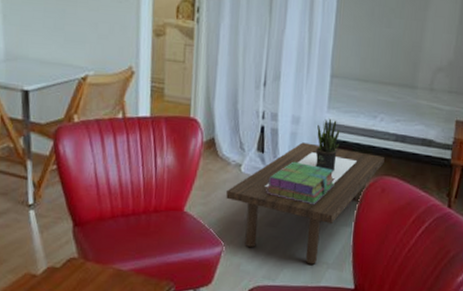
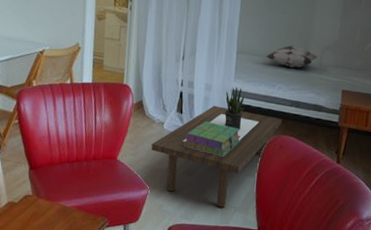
decorative pillow: none [366,67,429,95] -> present [266,45,318,69]

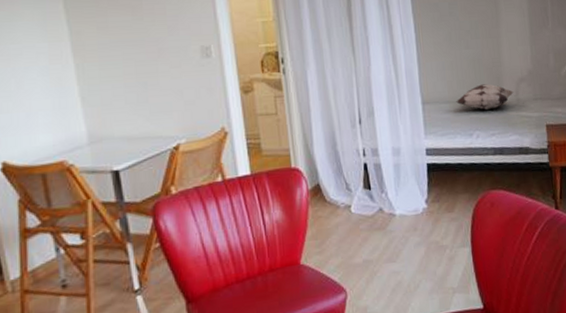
coffee table: present [151,106,282,208] -> none [340,171,488,293]
stack of books: present [183,121,241,157] -> none [379,192,445,232]
potted plant: present [225,86,245,129] -> none [418,144,443,195]

